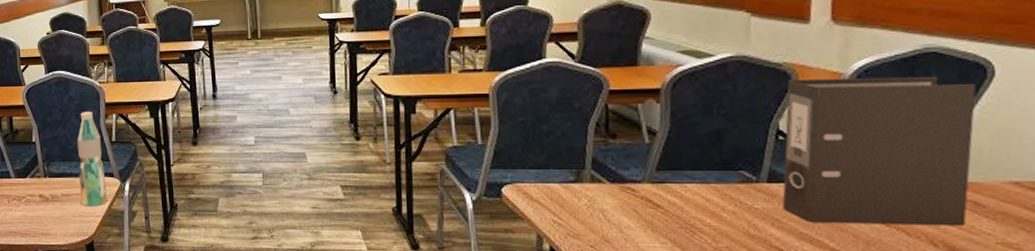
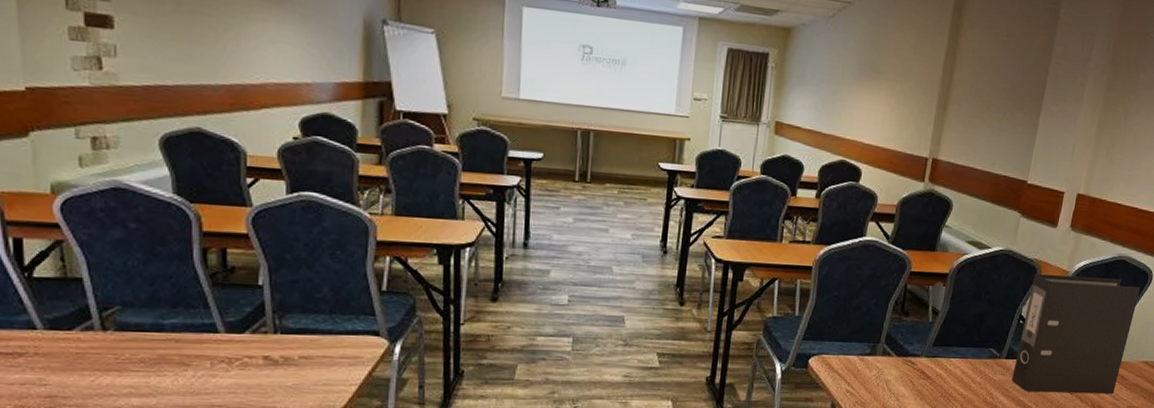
water bottle: present [76,112,108,207] -> none [328,250,369,373]

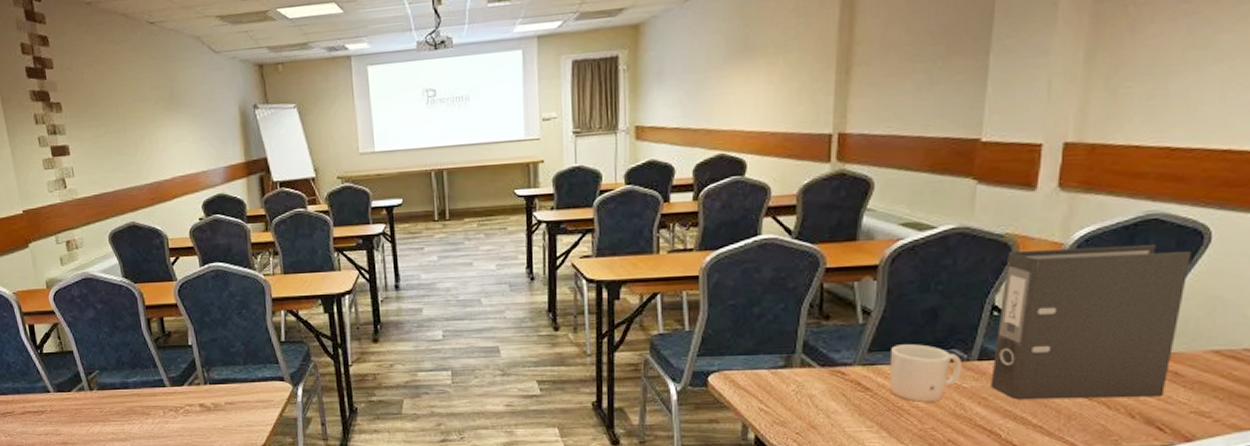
mug: none [944,342,996,391] -> present [889,344,963,402]

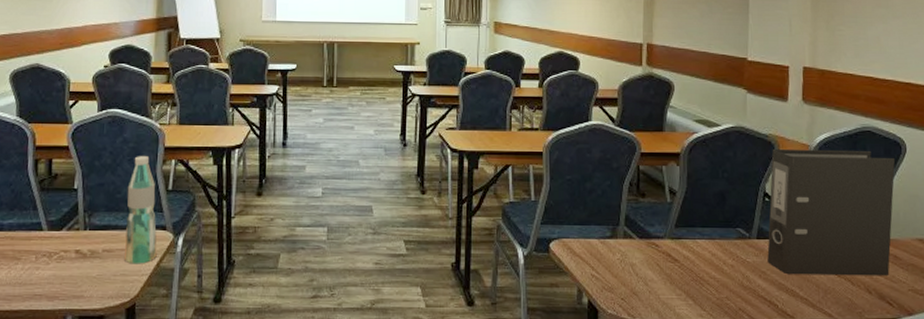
water bottle: none [240,309,279,415] -> present [125,156,157,264]
mug: present [889,344,963,402] -> none [691,222,746,274]

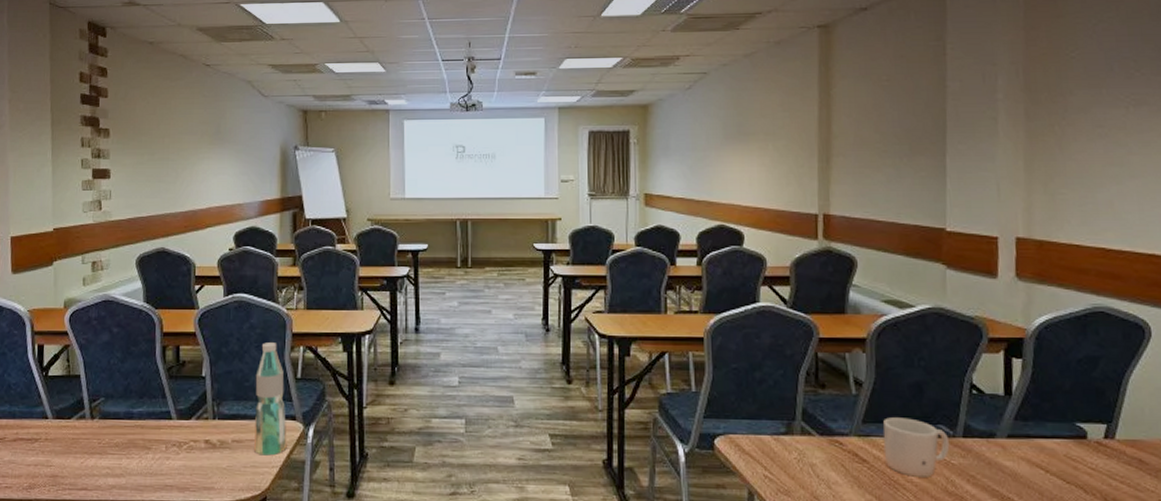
mug: none [691,222,746,274] -> present [882,417,950,477]
binder: present [767,148,895,276] -> none [976,332,1137,484]

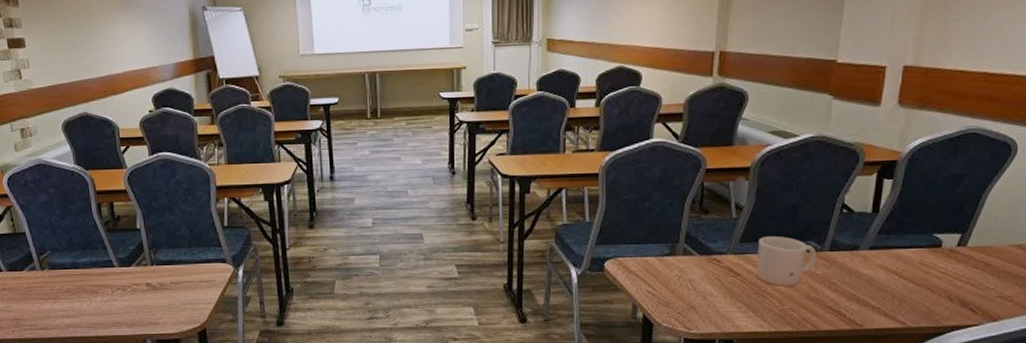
water bottle: present [254,342,287,456] -> none [185,196,220,294]

